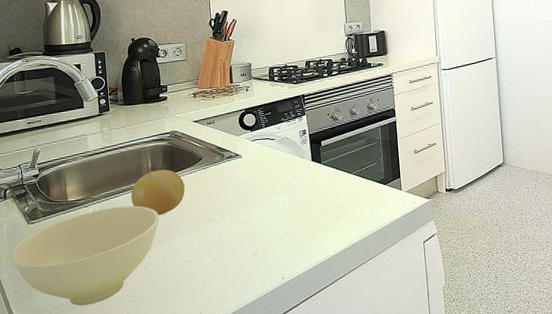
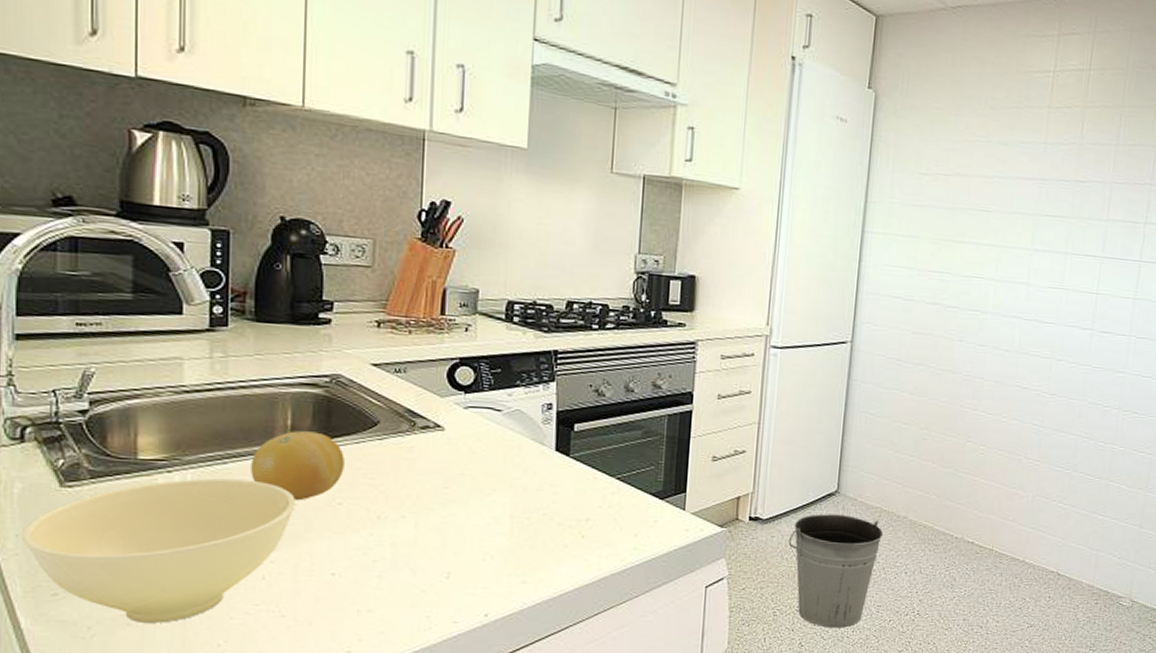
bucket: none [475,179,542,262] -> present [788,514,884,628]

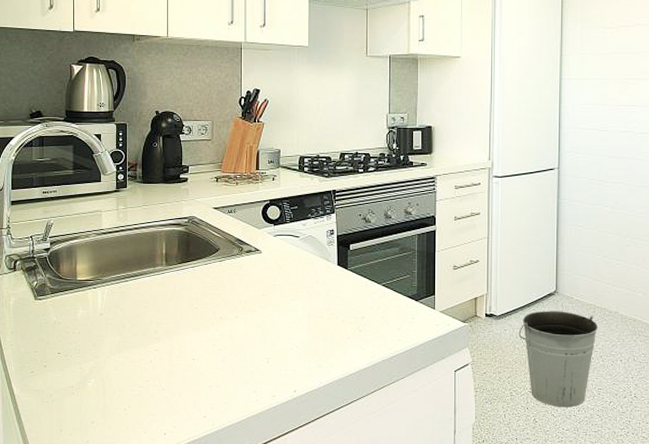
bowl: present [21,478,295,623] -> none [14,292,169,393]
fruit: present [251,431,344,501] -> none [142,257,198,307]

